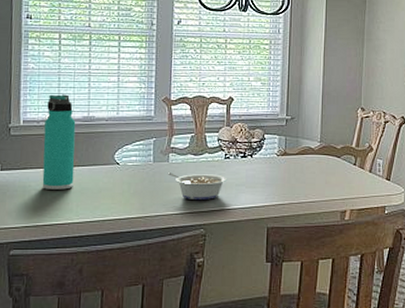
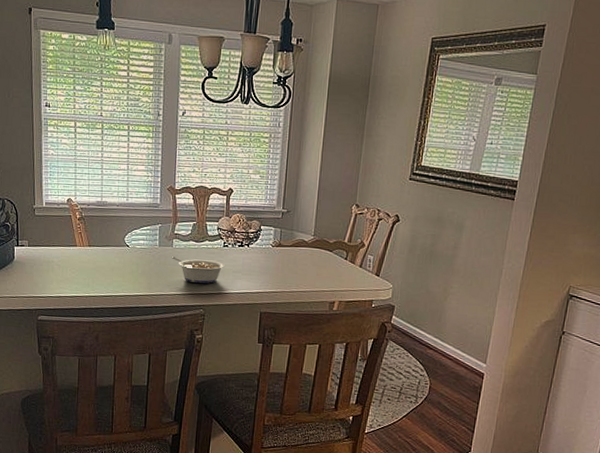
thermos bottle: present [42,94,76,190] -> none [63,179,91,267]

